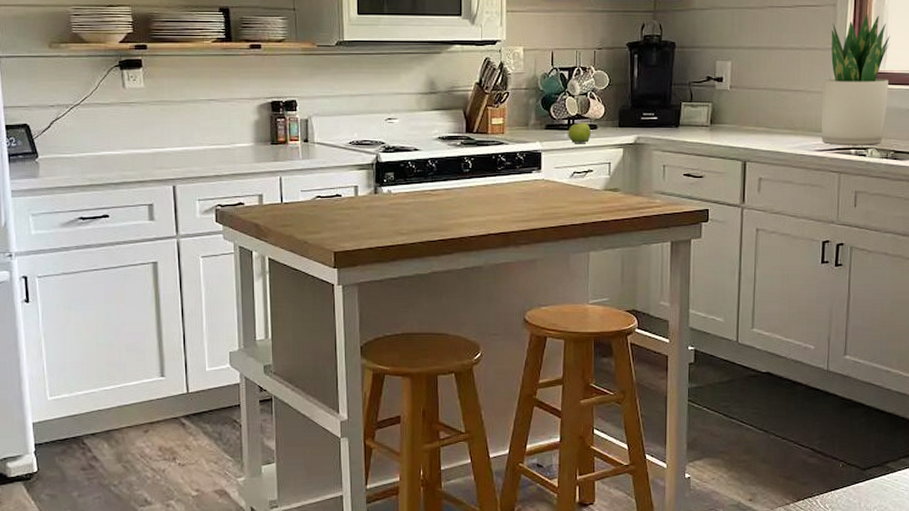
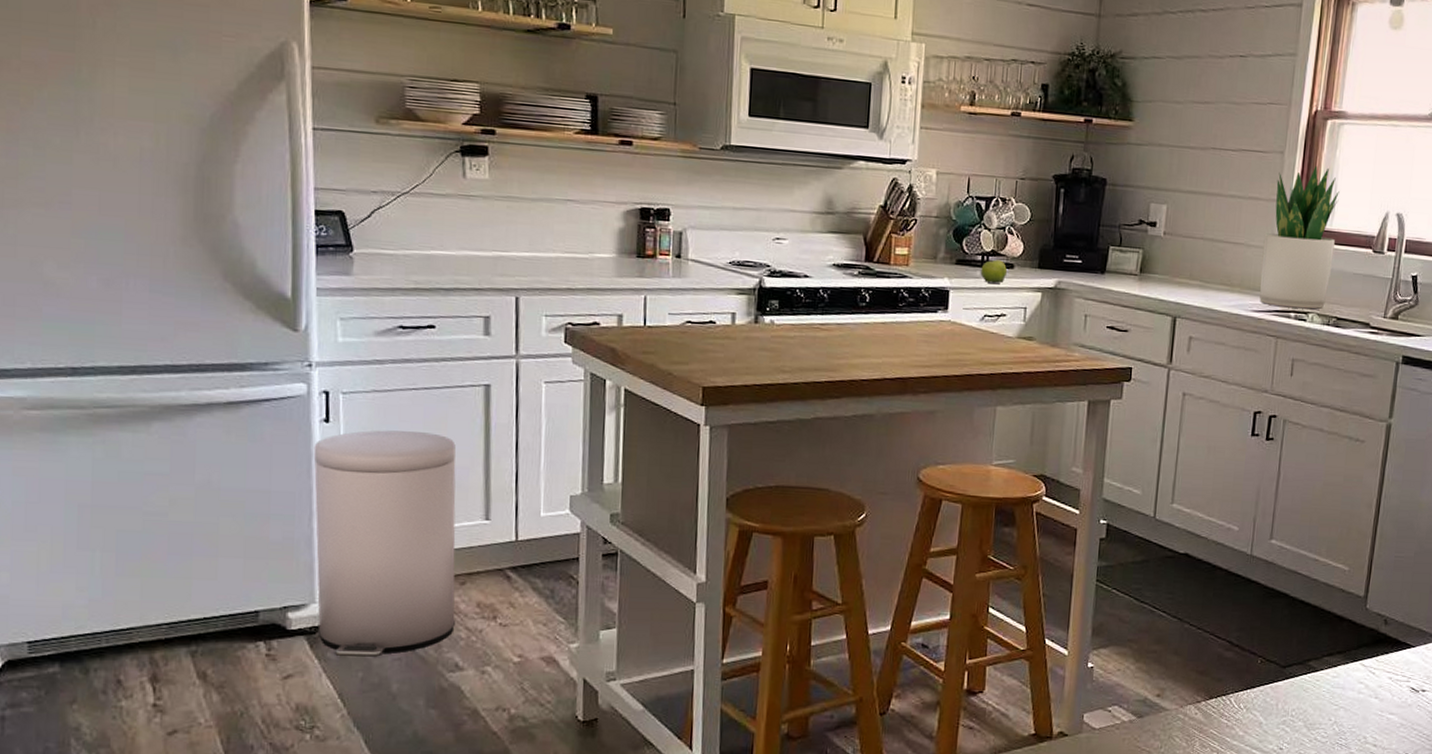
pedal bin: none [18,306,142,497] -> present [313,430,456,657]

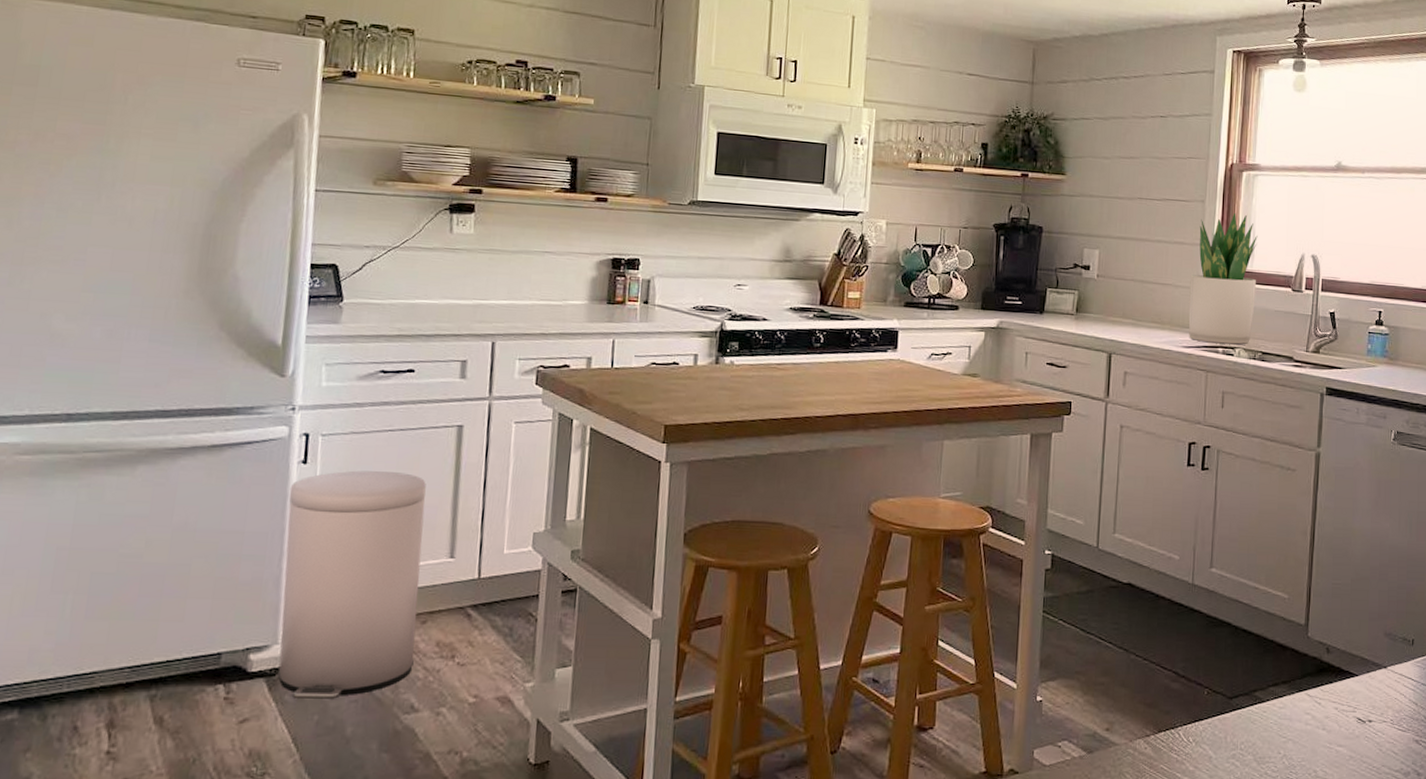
fruit: present [980,259,1007,284] -> none [927,301,952,325]

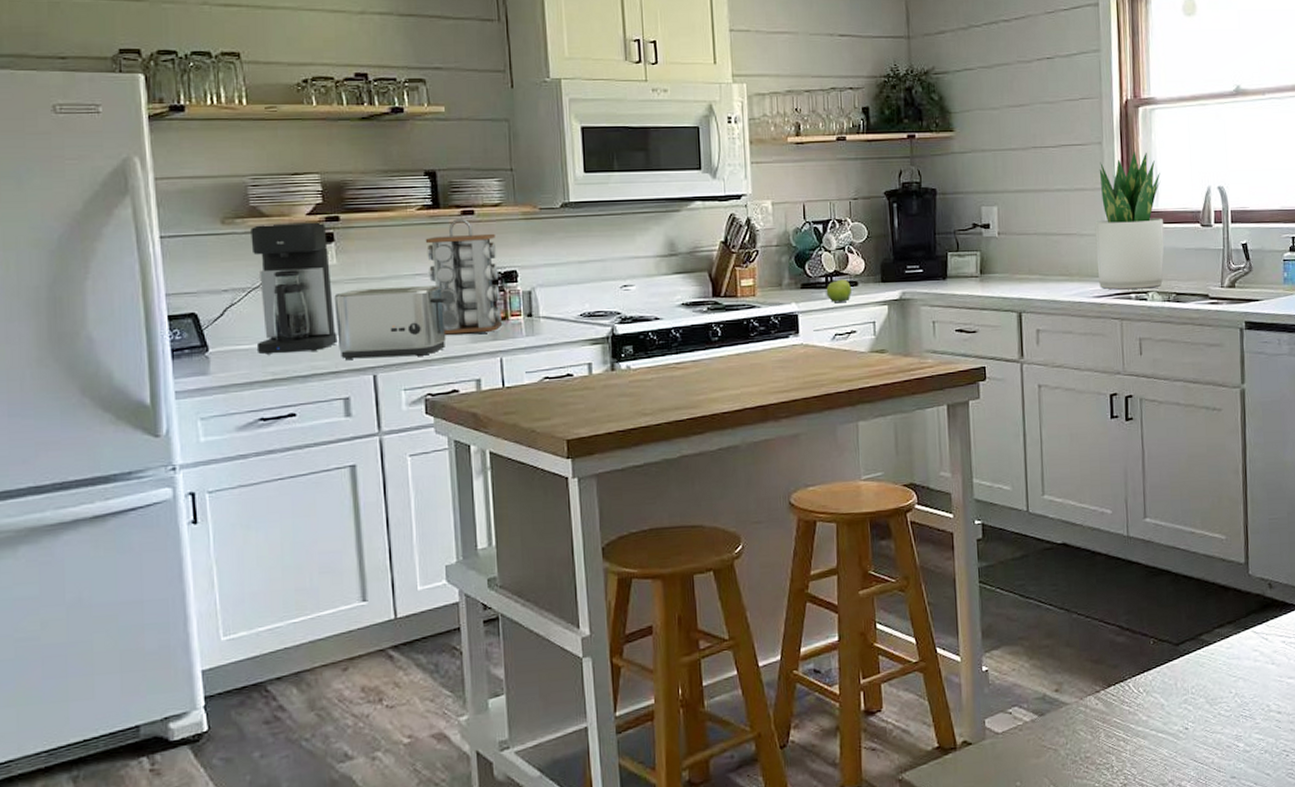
pedal bin: present [277,470,426,699] -> none [183,521,341,761]
coffee maker: none [387,189,469,314] -> present [250,222,337,355]
toaster: none [464,259,571,329] -> present [334,286,447,359]
spice rack: none [557,204,624,315] -> present [425,219,503,336]
fruit: none [927,301,952,325] -> present [826,279,851,303]

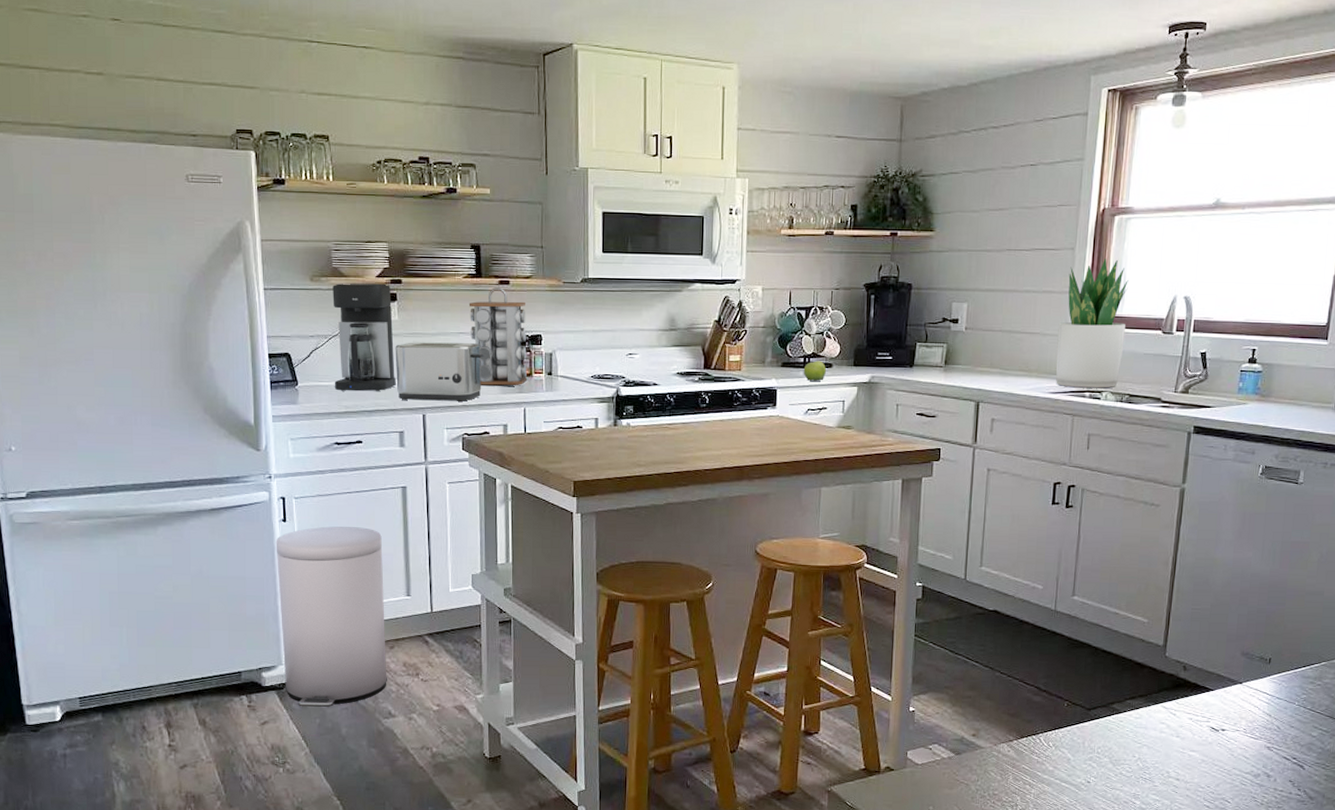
pedal bin: none [183,521,341,761] -> present [275,526,387,707]

